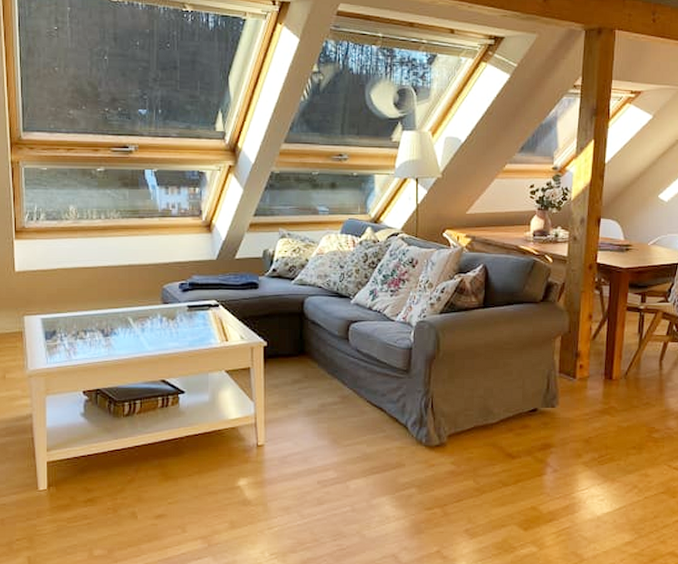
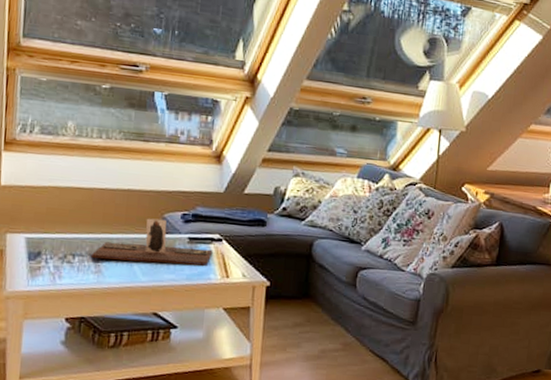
decorative tray: none [100,290,211,333] -> present [90,218,213,266]

